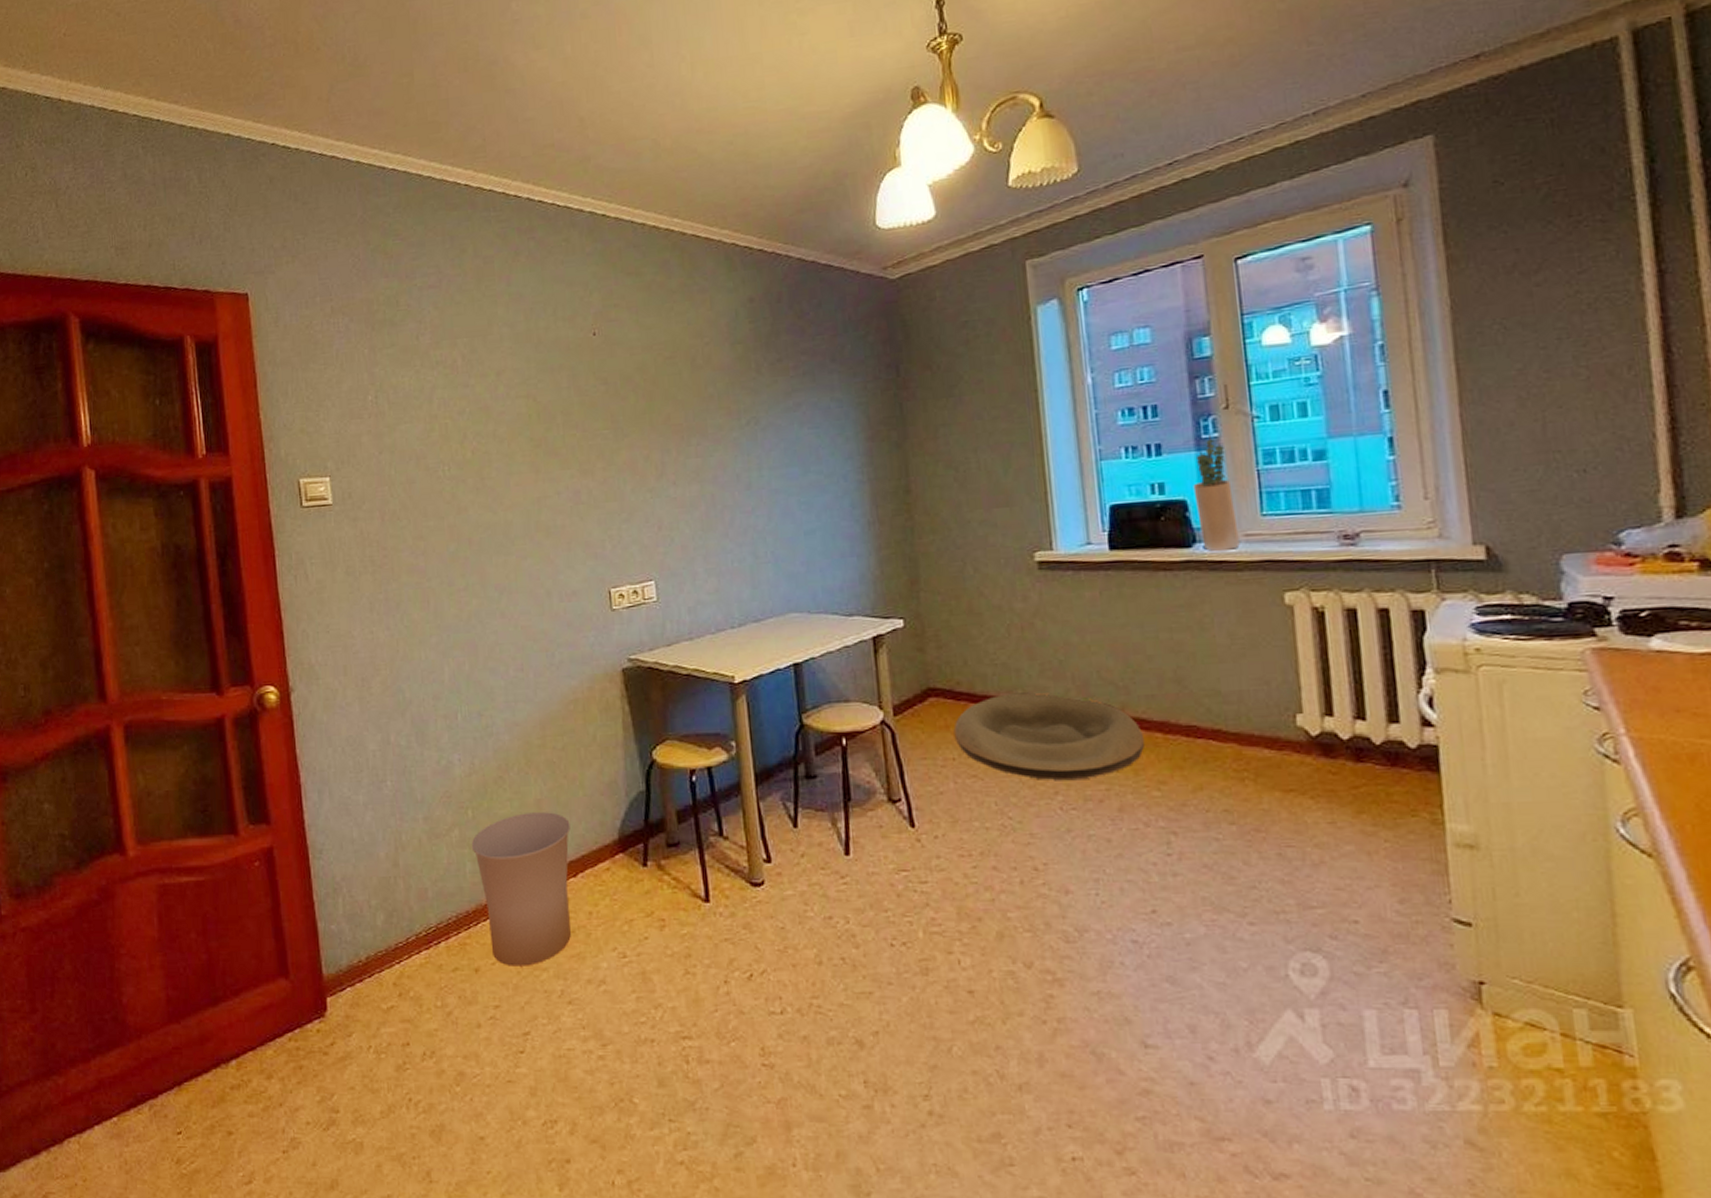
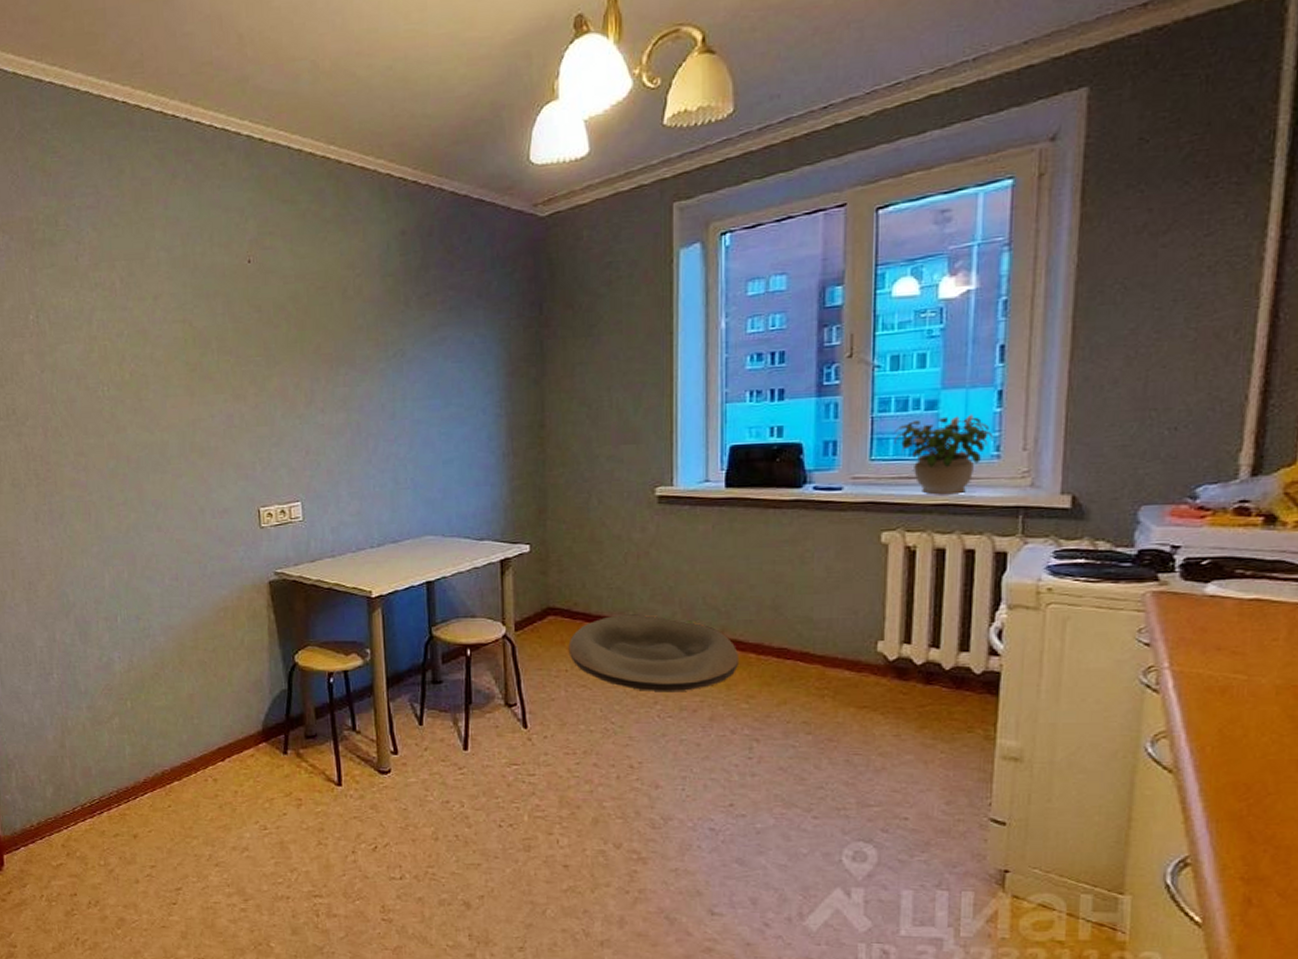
waste bin: present [471,812,571,966] -> none [130,705,219,834]
vase: present [1193,434,1240,553] -> none [809,381,847,493]
potted flower: none [1284,463,1391,551] -> present [894,414,994,495]

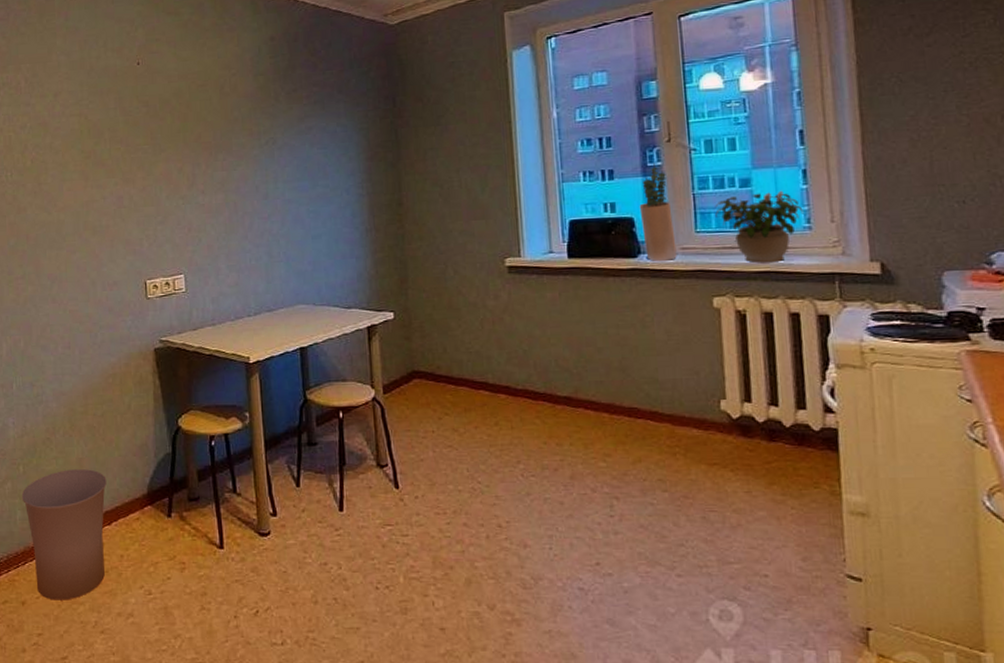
waste bin: none [130,705,219,834] -> present [21,469,107,600]
dog bed: present [568,614,740,693] -> none [433,376,594,452]
vase: none [809,381,847,493] -> present [639,162,677,262]

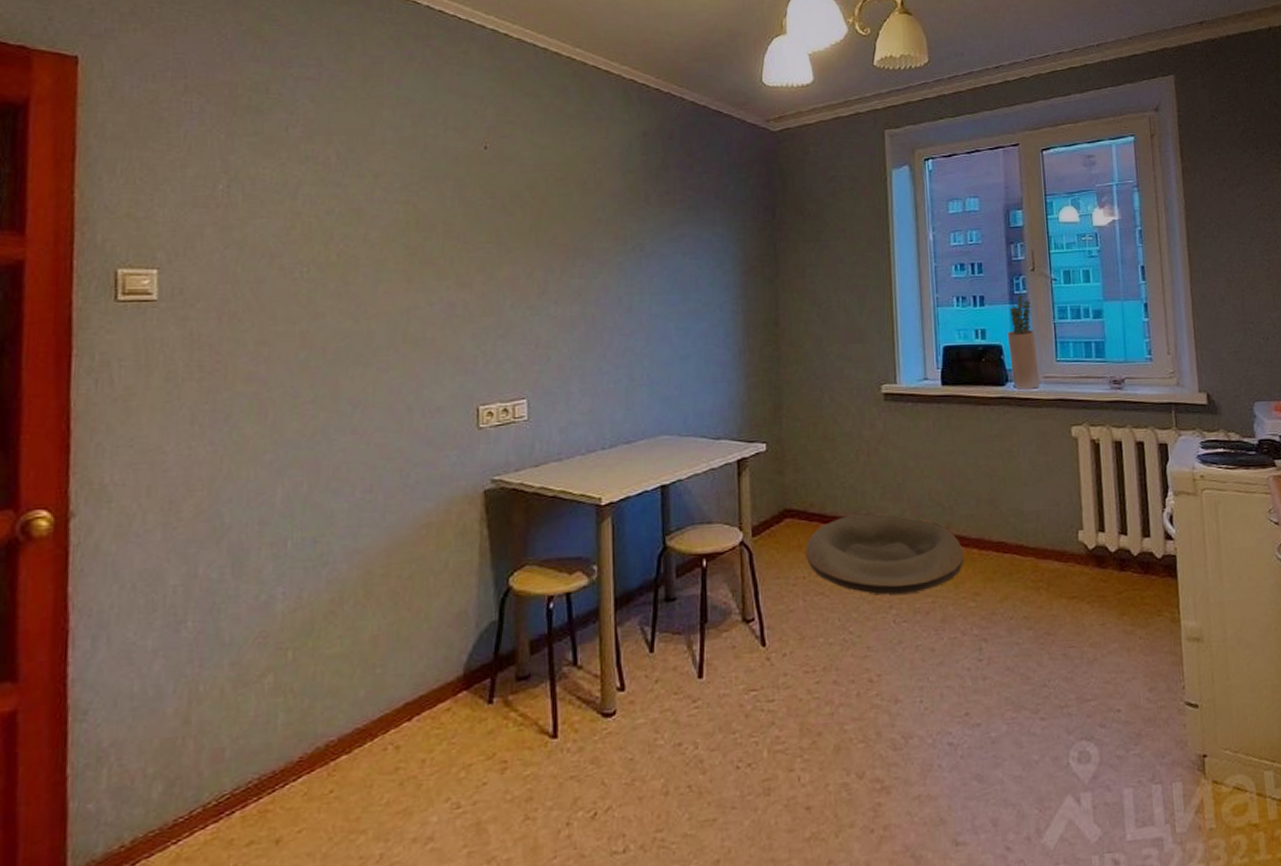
waste bin: present [21,469,107,600] -> none [287,649,409,833]
dog bed: none [433,376,594,452] -> present [805,512,965,595]
potted flower: present [715,190,804,264] -> none [1072,322,1146,393]

